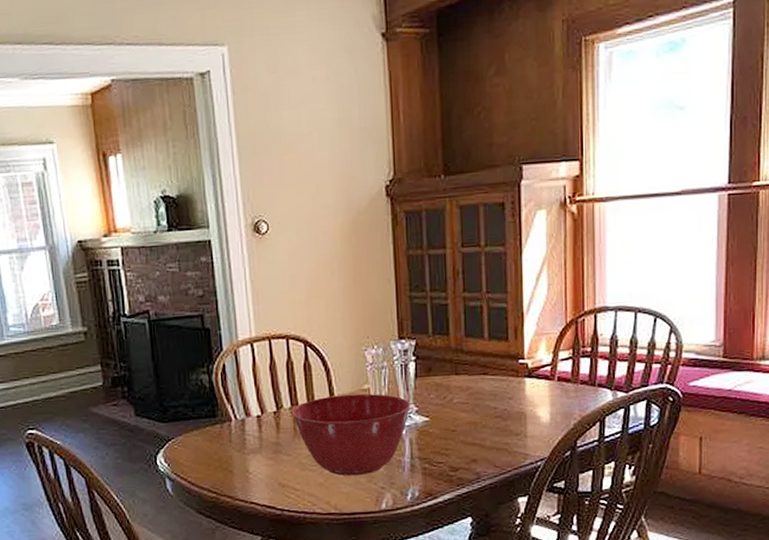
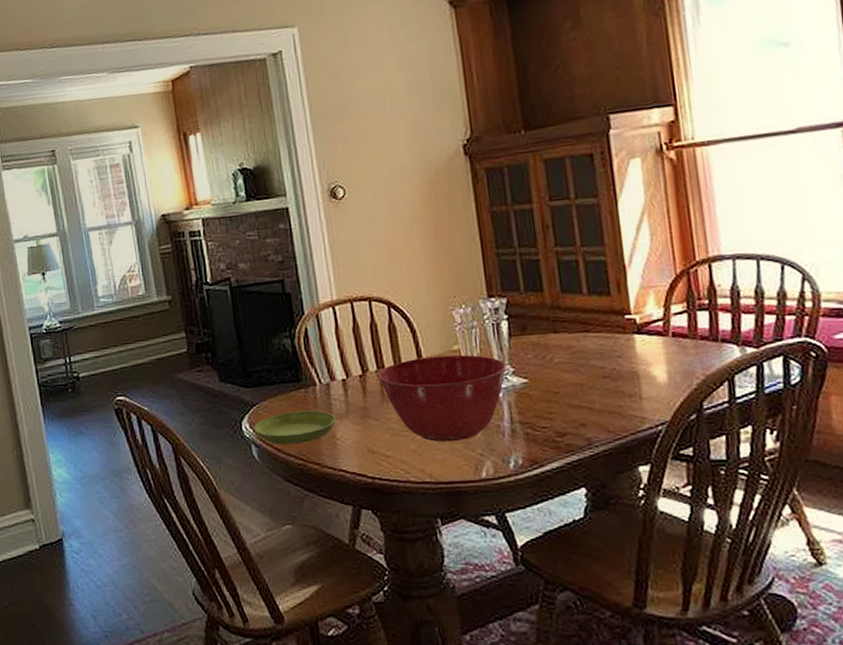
saucer: none [168,445,250,479] -> present [253,410,337,445]

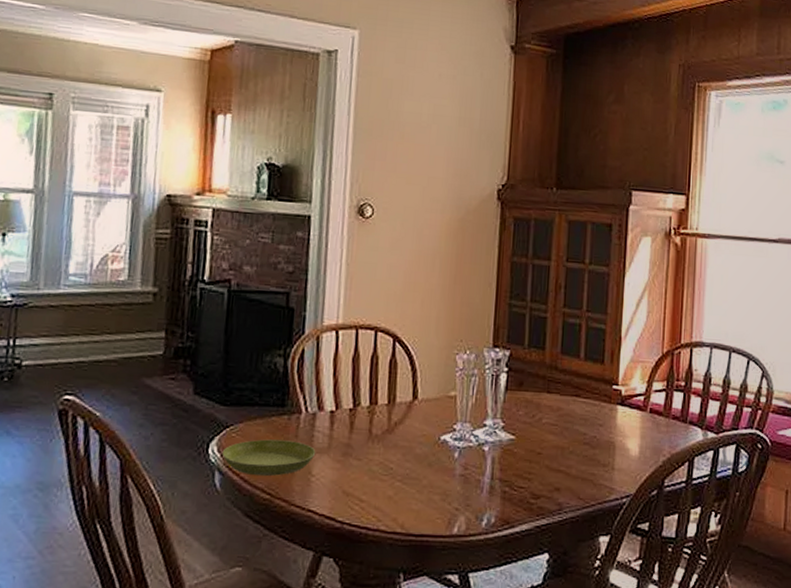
mixing bowl: present [378,354,506,442] -> none [368,399,498,492]

